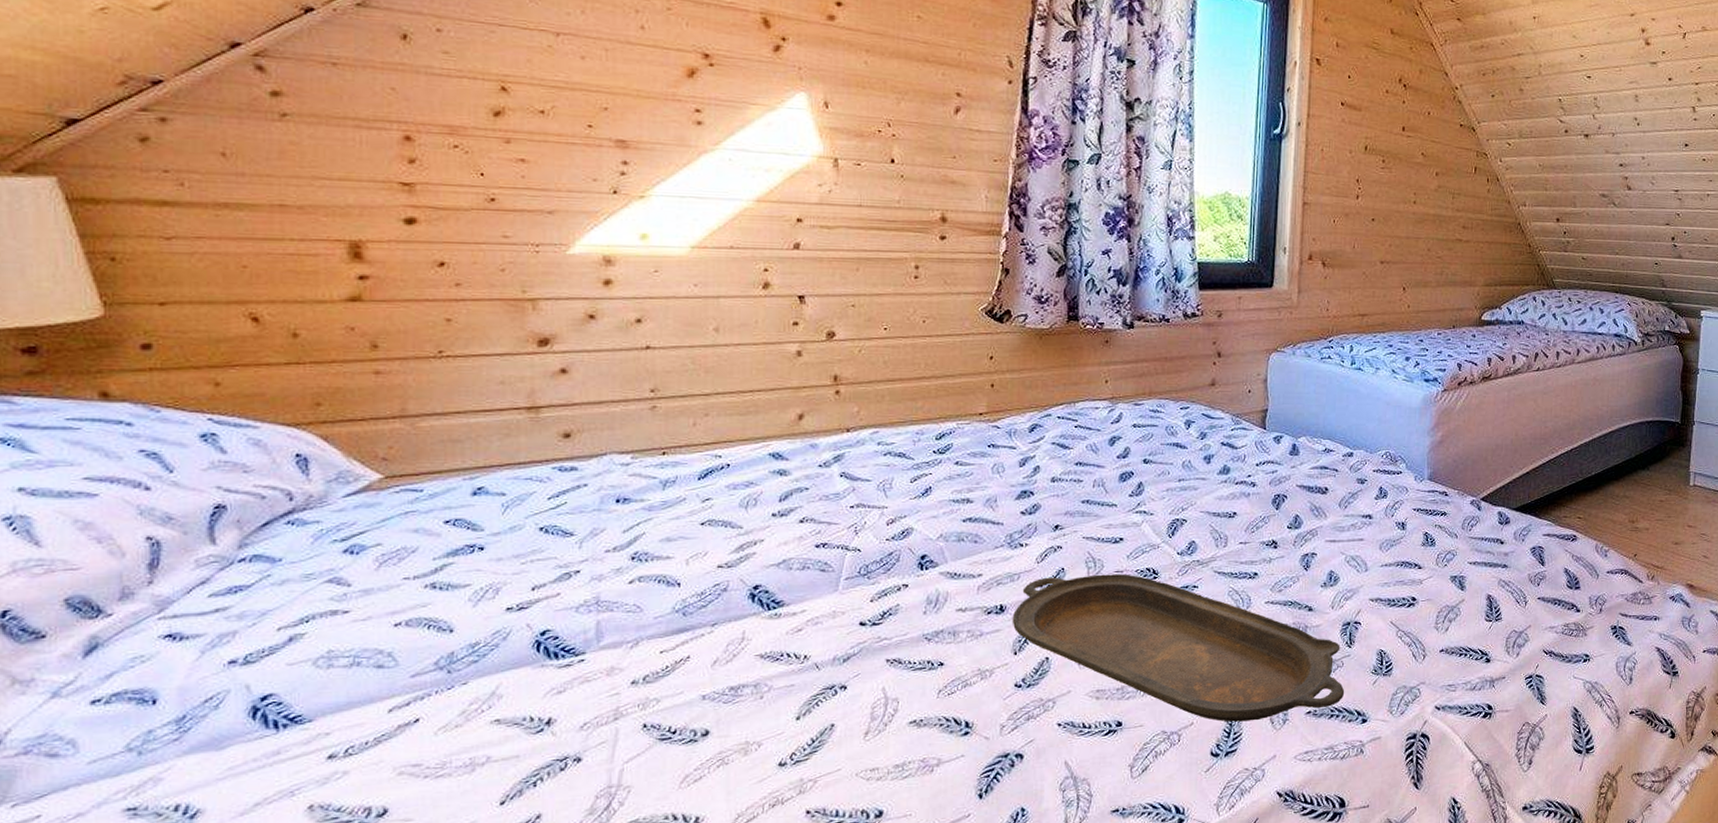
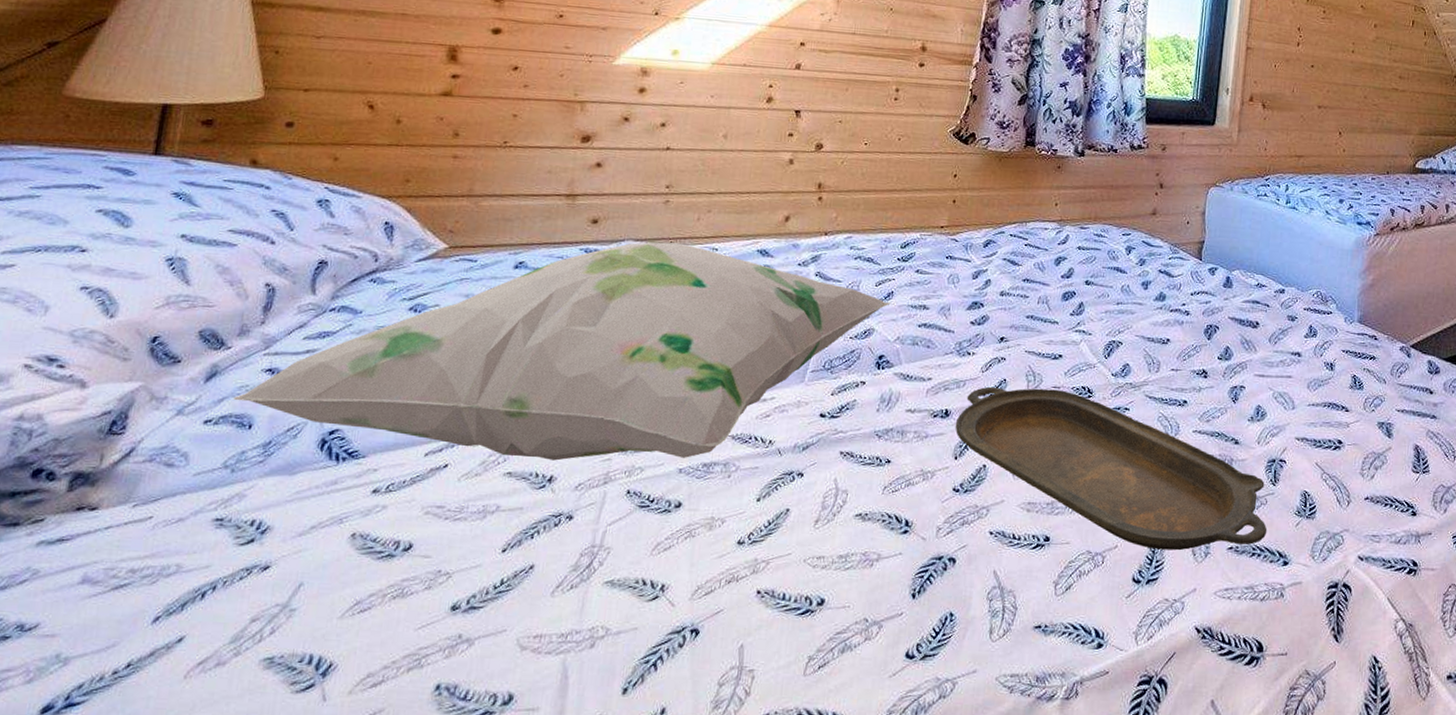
decorative pillow: none [126,451,929,702] -> present [234,242,891,461]

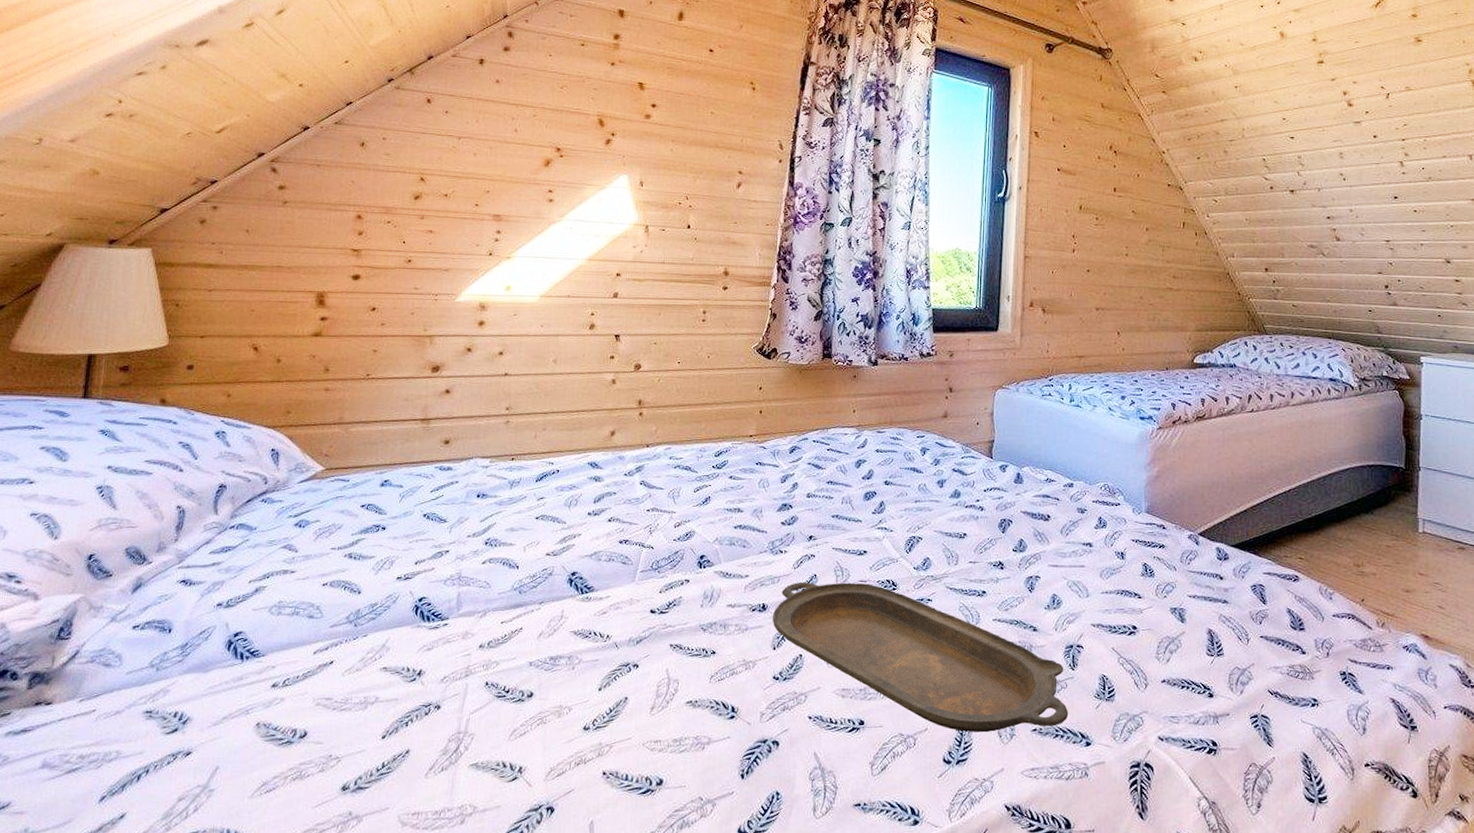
decorative pillow: present [234,242,891,461] -> none [156,458,708,657]

